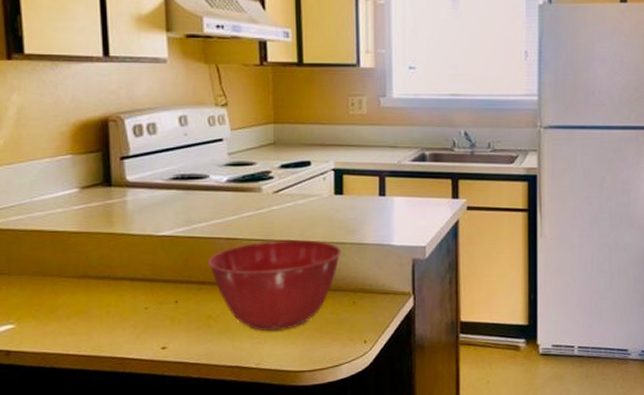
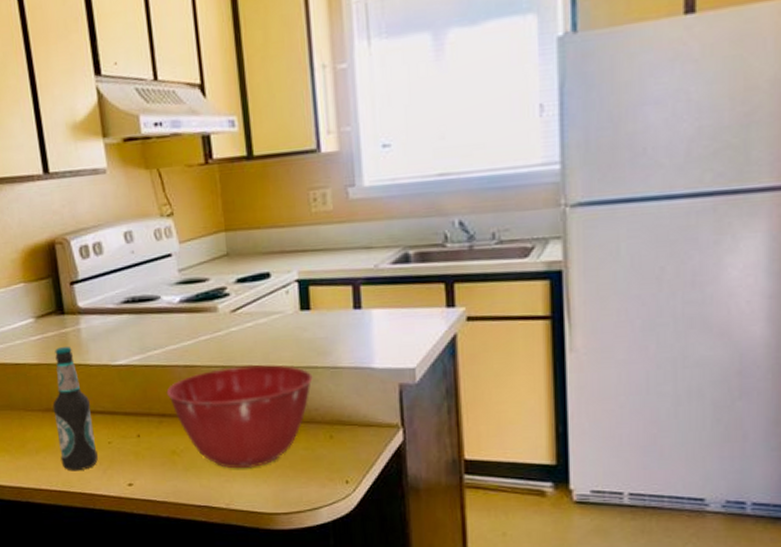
bottle: none [90,216,132,336] -> present [52,346,98,472]

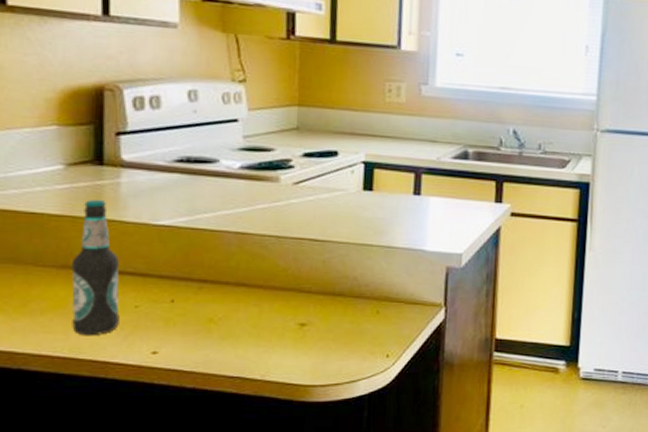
mixing bowl: present [166,364,313,468] -> none [211,237,367,339]

